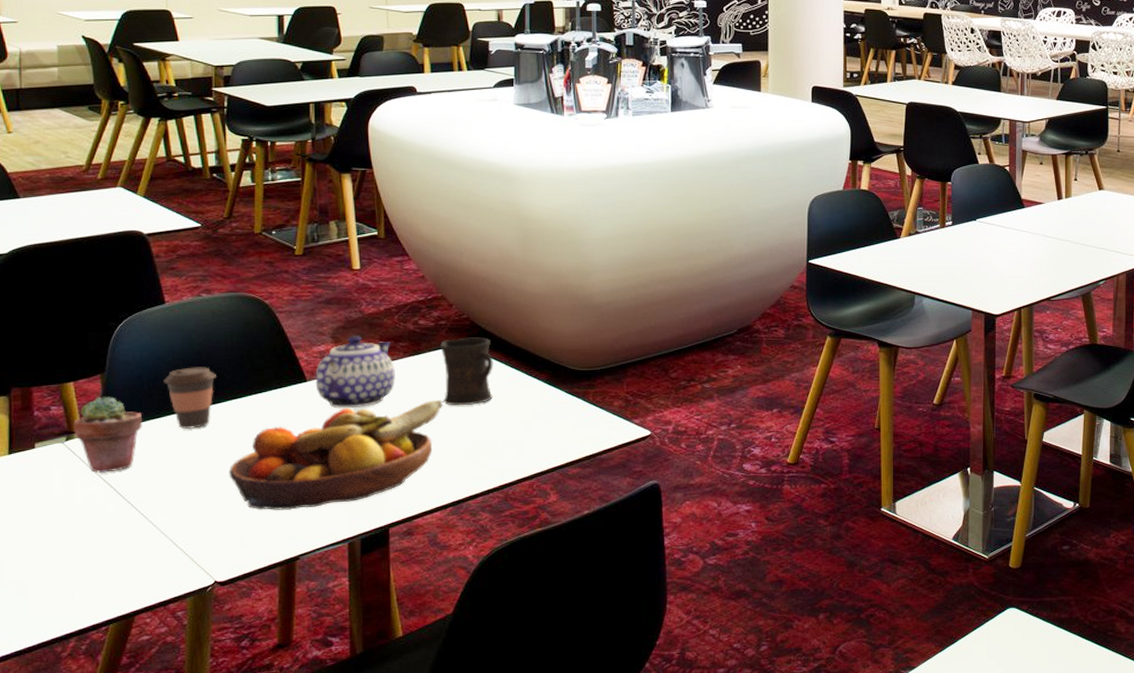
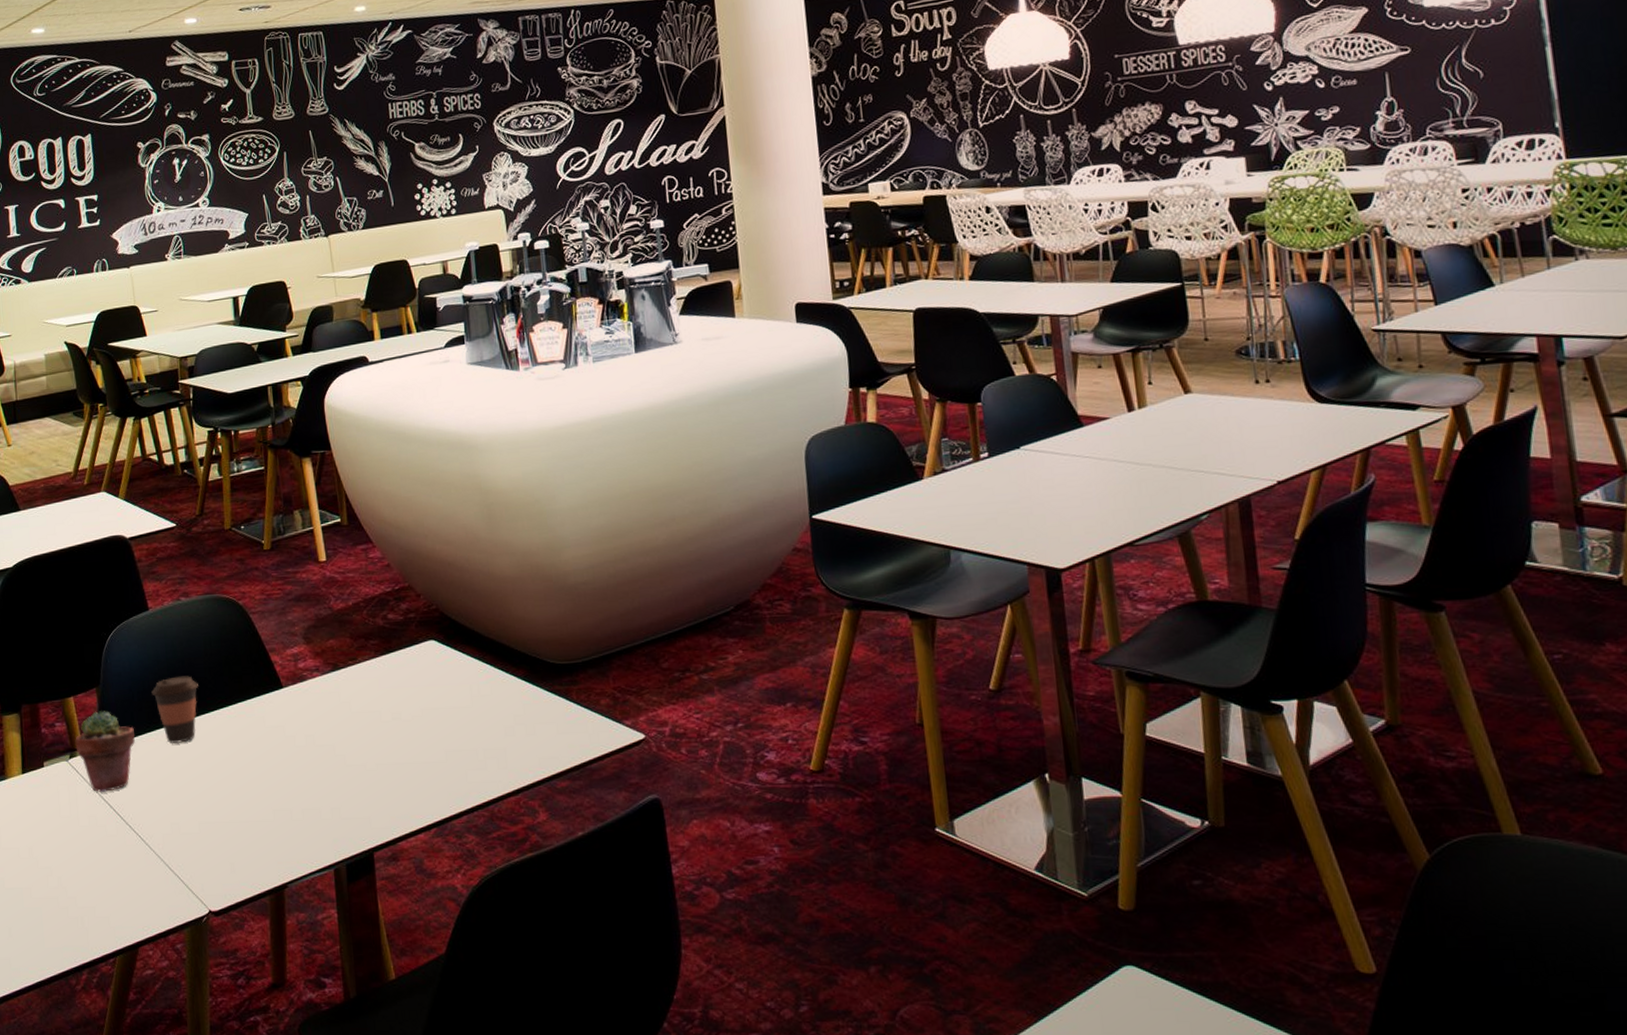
fruit bowl: present [228,399,443,511] -> none [215,703,419,832]
teapot: present [315,335,395,409] -> none [290,634,369,717]
mug: present [440,337,493,406] -> none [411,630,469,711]

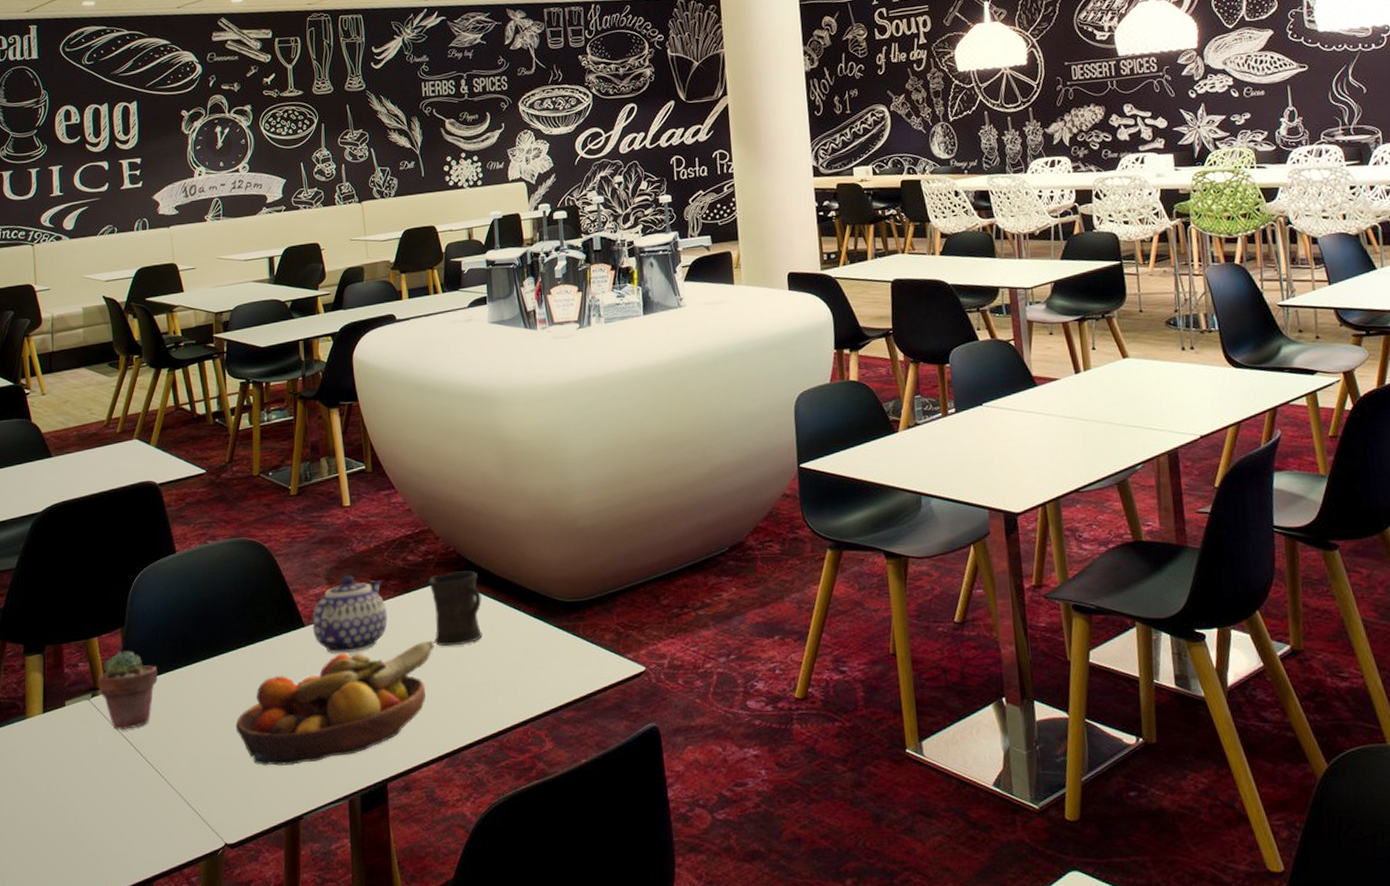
coffee cup: present [151,676,199,743] -> none [176,616,222,681]
fruit bowl: none [215,703,419,832] -> present [235,640,434,766]
teapot: none [290,634,369,717] -> present [312,575,387,654]
mug: none [411,630,469,711] -> present [429,571,483,647]

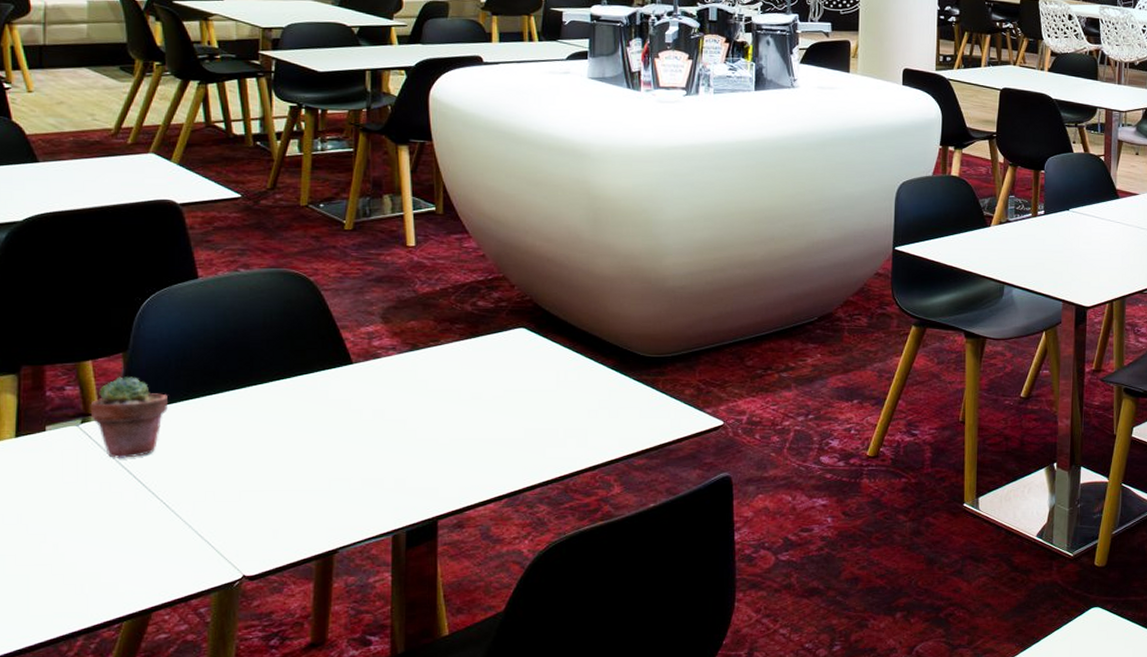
fruit bowl: present [235,640,434,766] -> none [262,385,501,500]
teapot: present [312,575,387,654] -> none [362,315,450,393]
mug: present [429,571,483,647] -> none [500,320,557,392]

